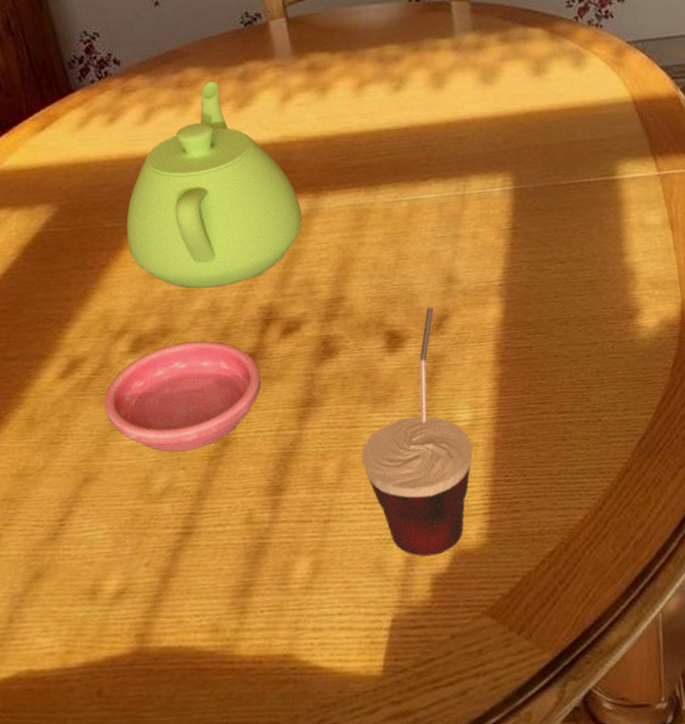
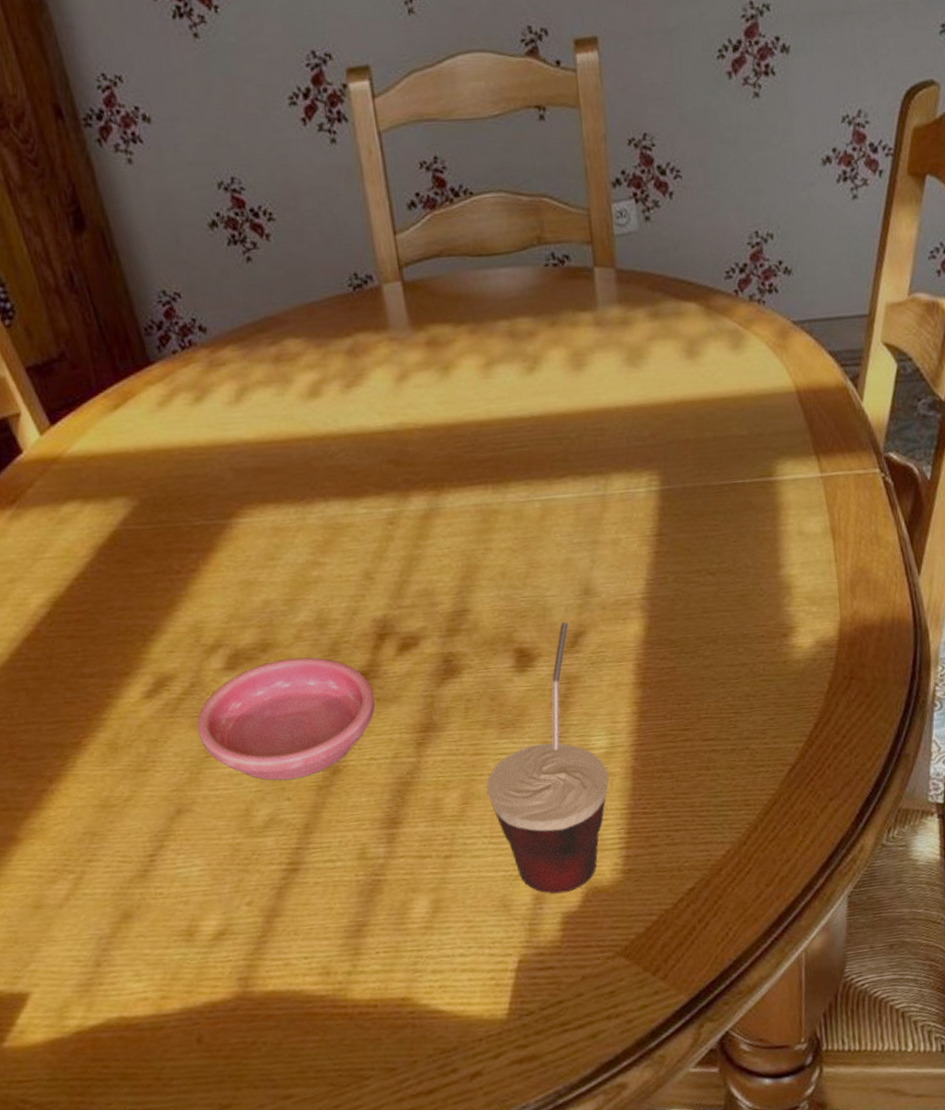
teapot: present [126,80,303,289] -> none [218,354,422,598]

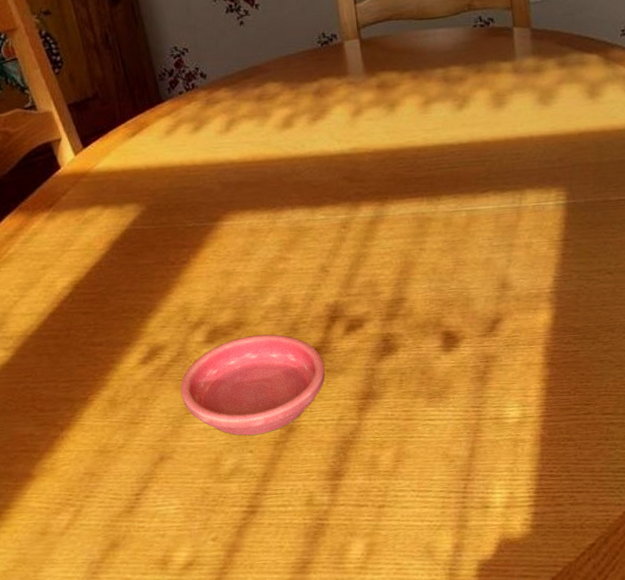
cup: present [486,622,609,894] -> none [416,310,521,544]

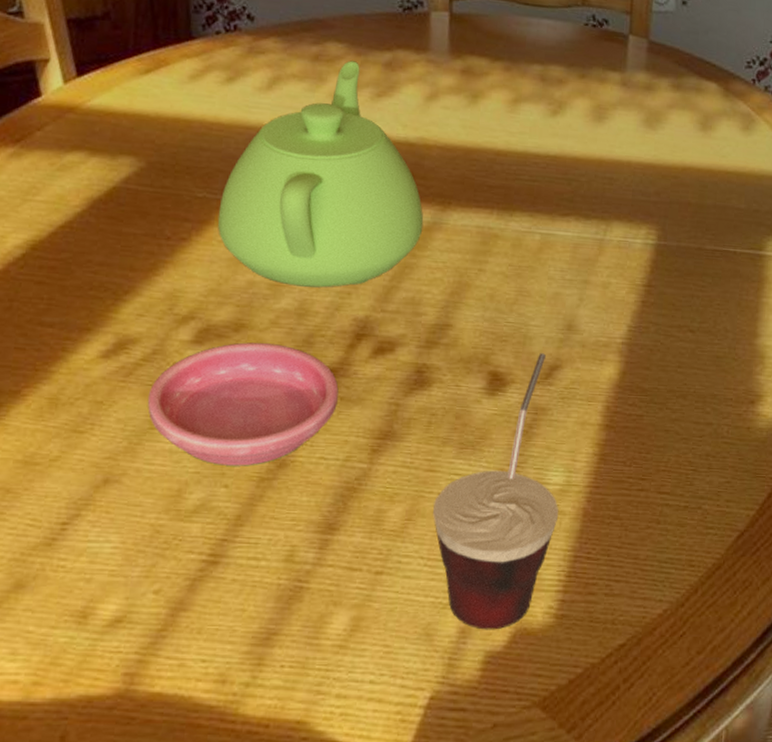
teapot: none [206,95,369,286] -> present [217,60,424,288]
cup: none [416,310,521,544] -> present [433,353,559,630]

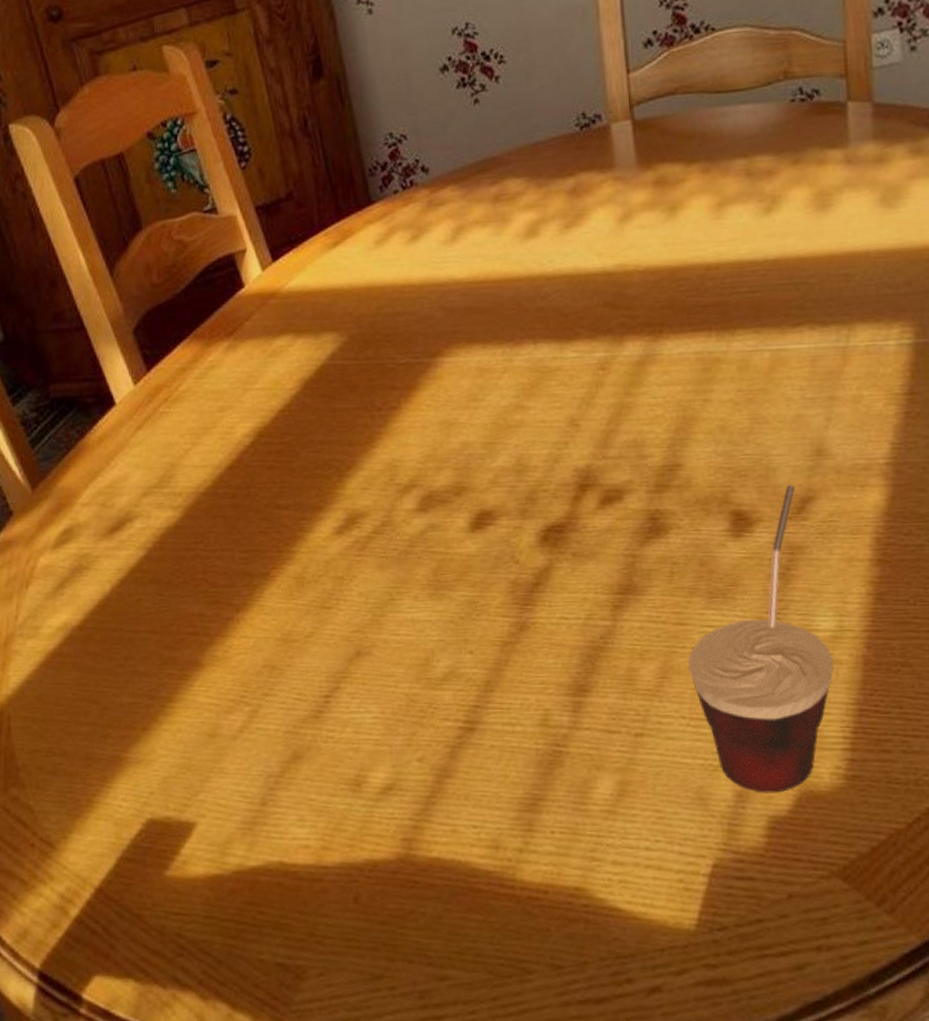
saucer: present [147,342,339,466] -> none [383,504,570,632]
teapot: present [217,60,424,288] -> none [423,194,636,442]

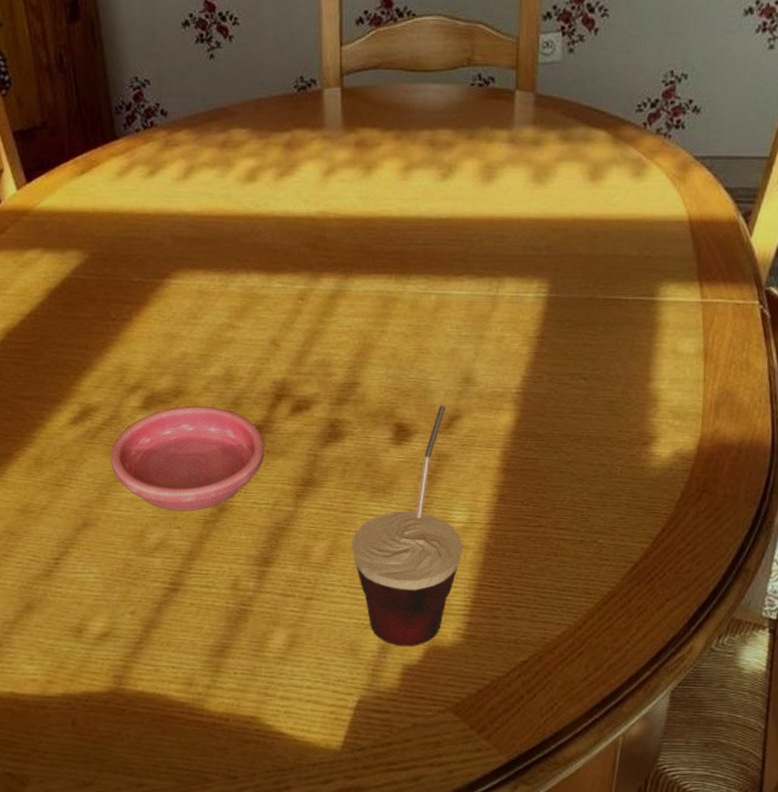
saucer: none [383,504,570,632] -> present [110,406,265,511]

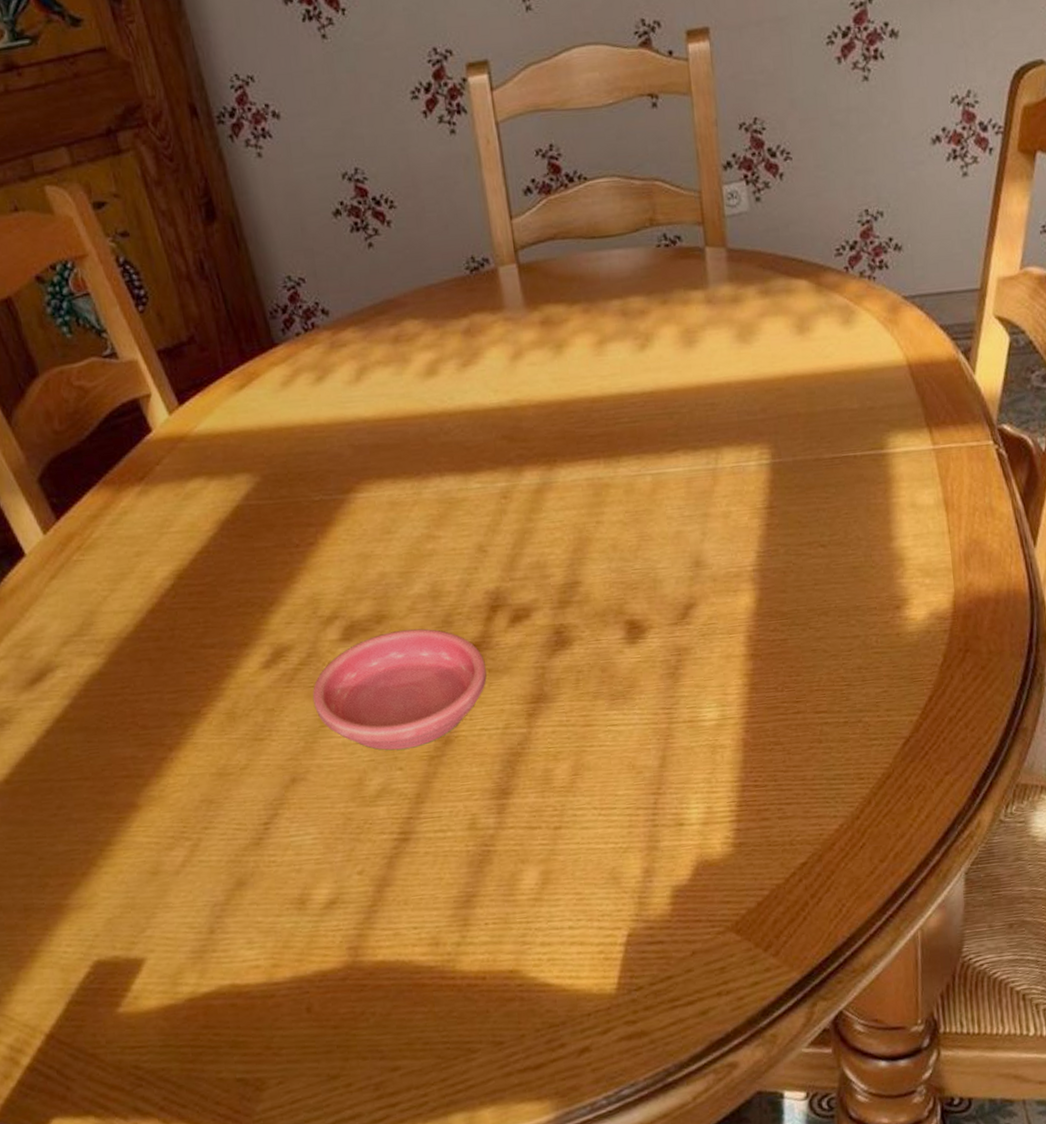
cup: present [352,405,464,647] -> none [596,594,720,867]

